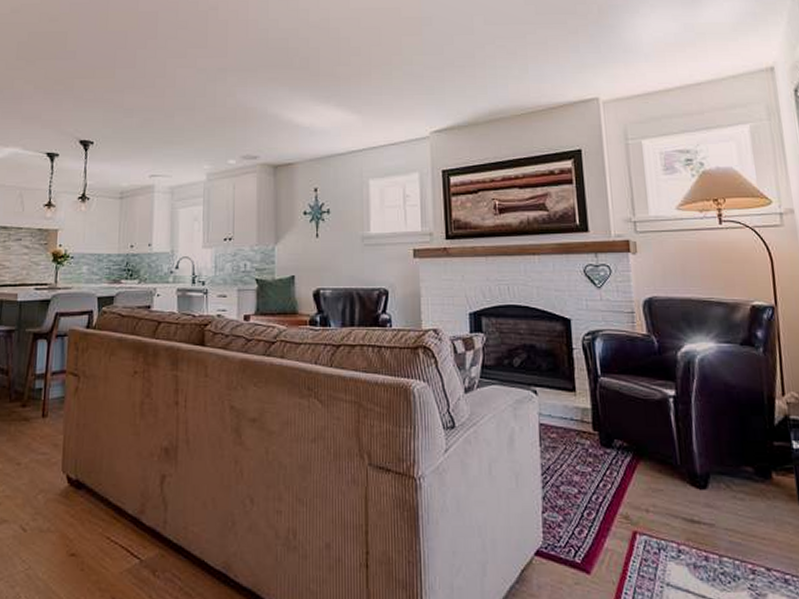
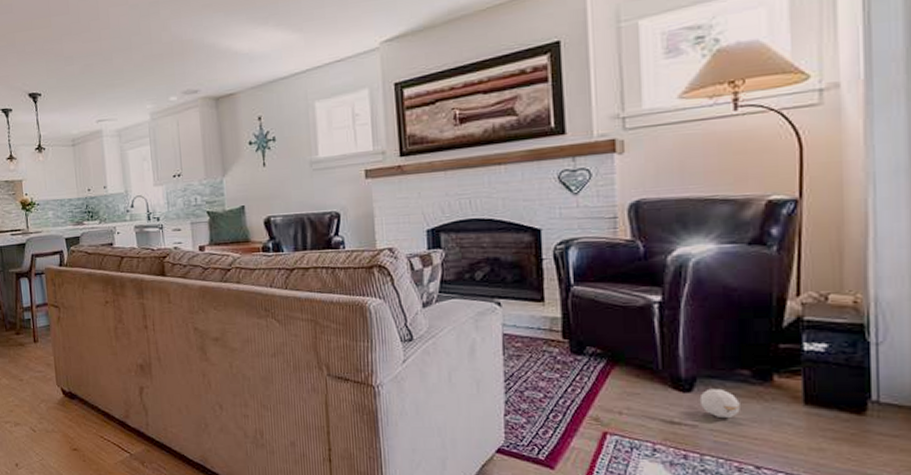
ball: none [713,485,749,517] -> present [699,388,740,419]

